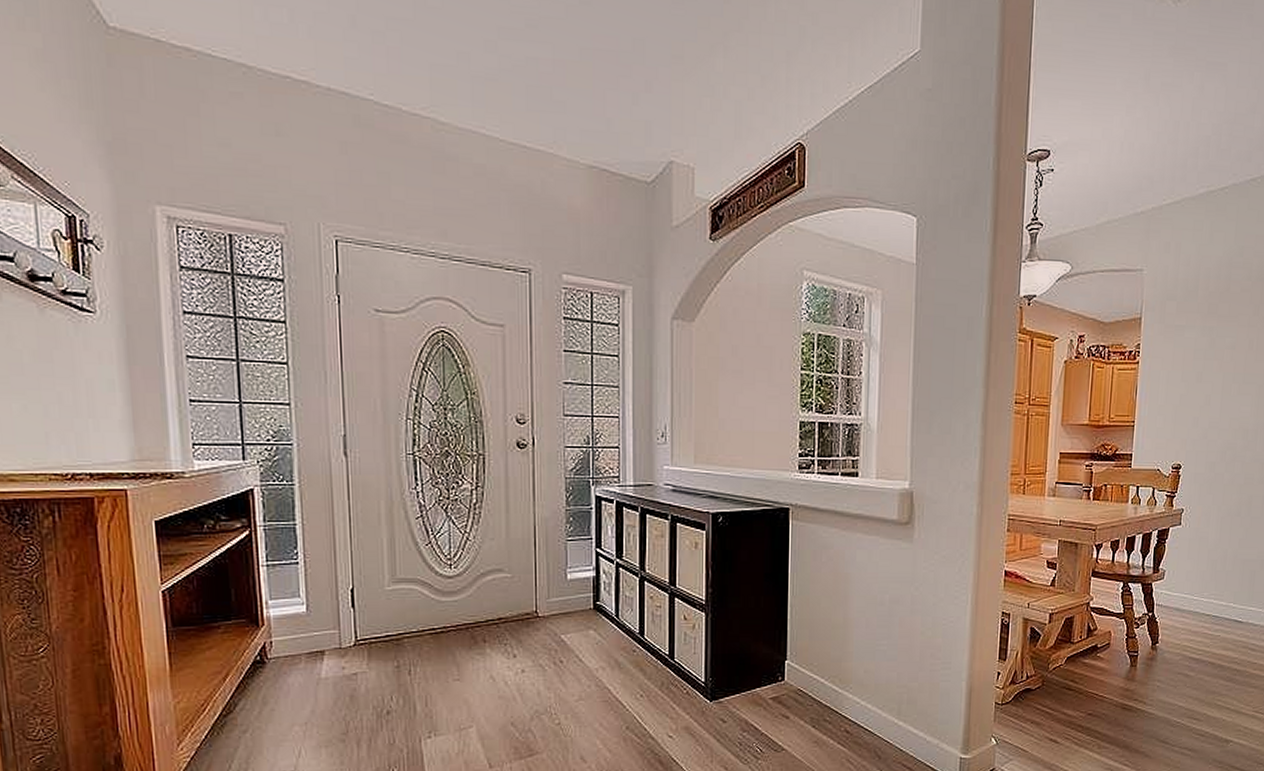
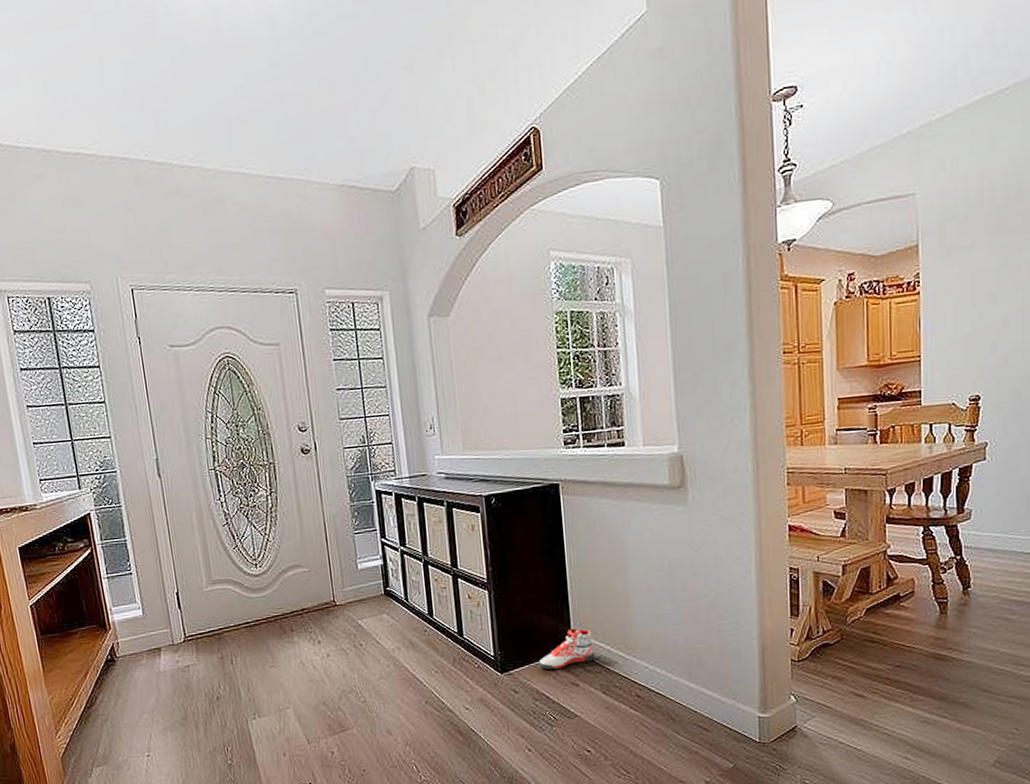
sneaker: none [750,658,809,699] -> present [538,628,596,670]

